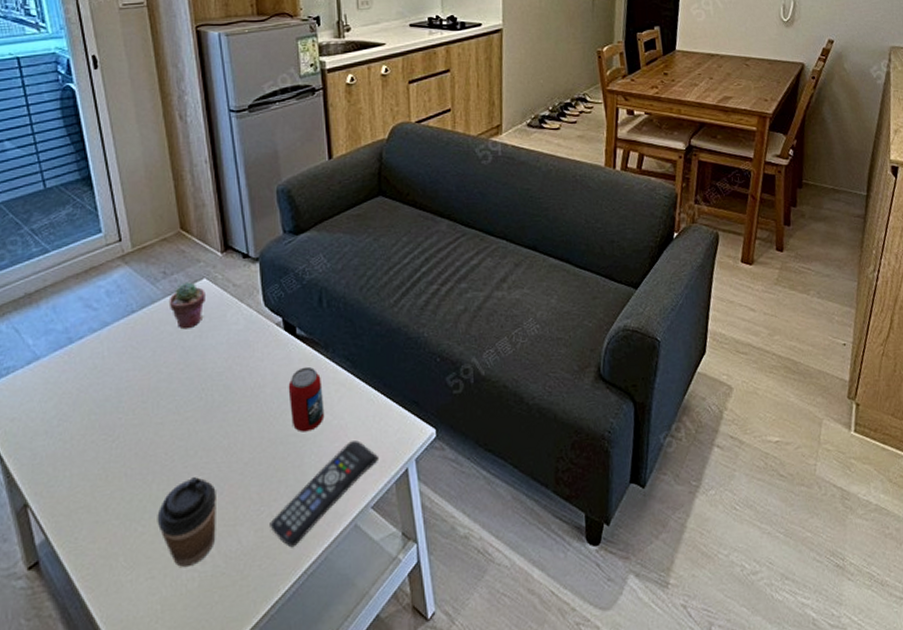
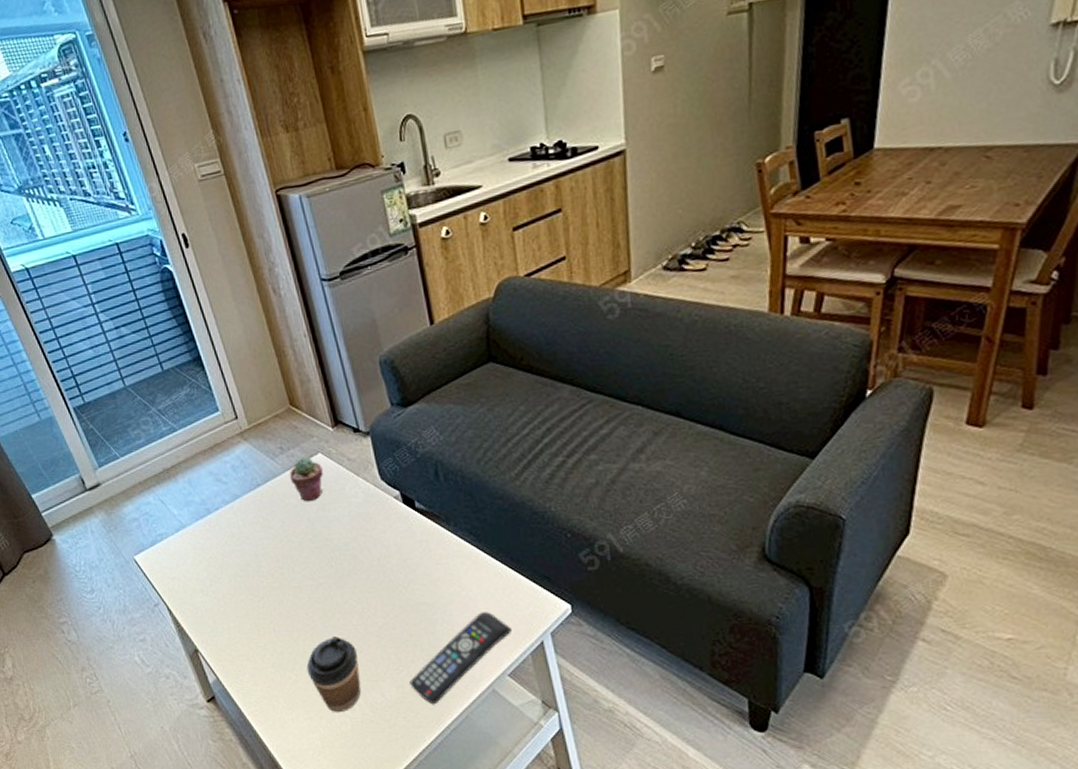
beverage can: present [288,366,325,432] -> none [413,539,453,601]

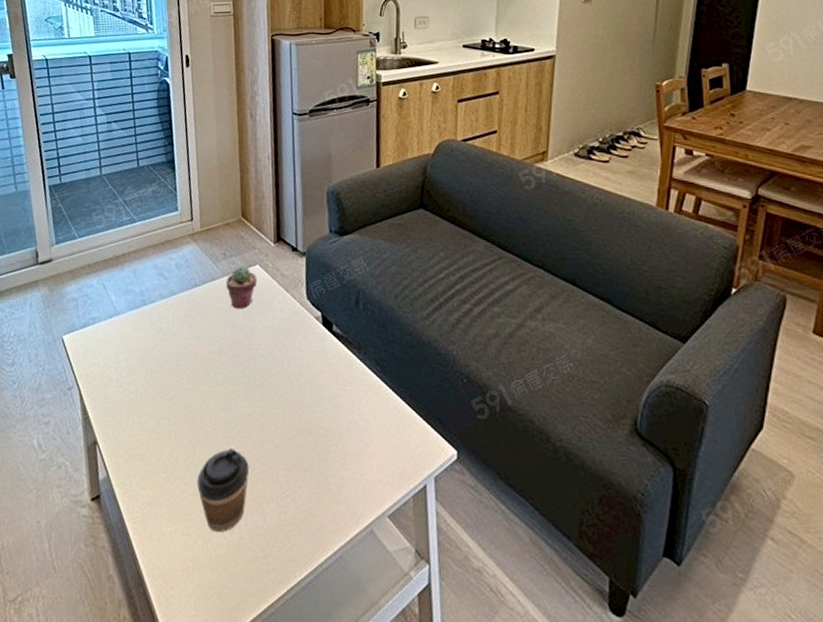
remote control: present [409,612,511,705] -> none [293,445,398,538]

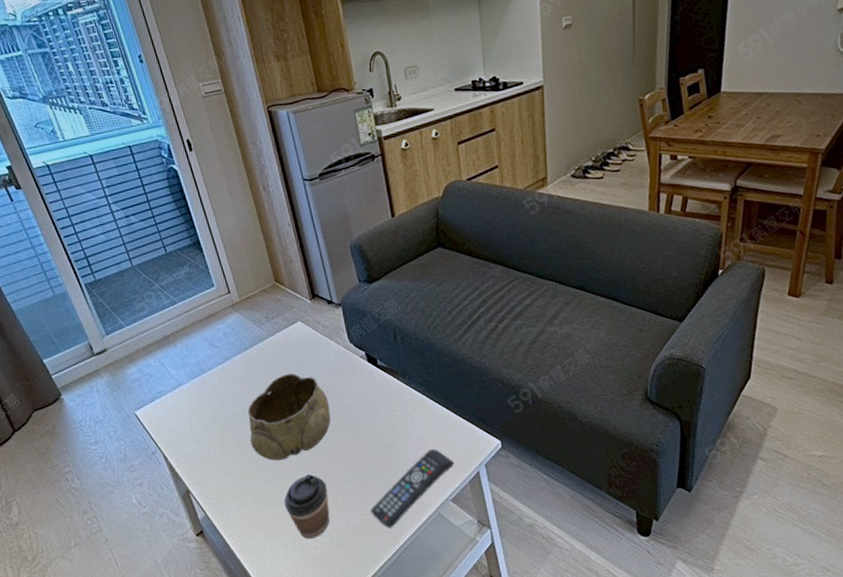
decorative bowl: none [176,322,272,426] -> present [247,373,331,461]
potted succulent: present [225,266,257,310] -> none [273,324,302,362]
remote control: none [293,445,398,538] -> present [370,449,454,528]

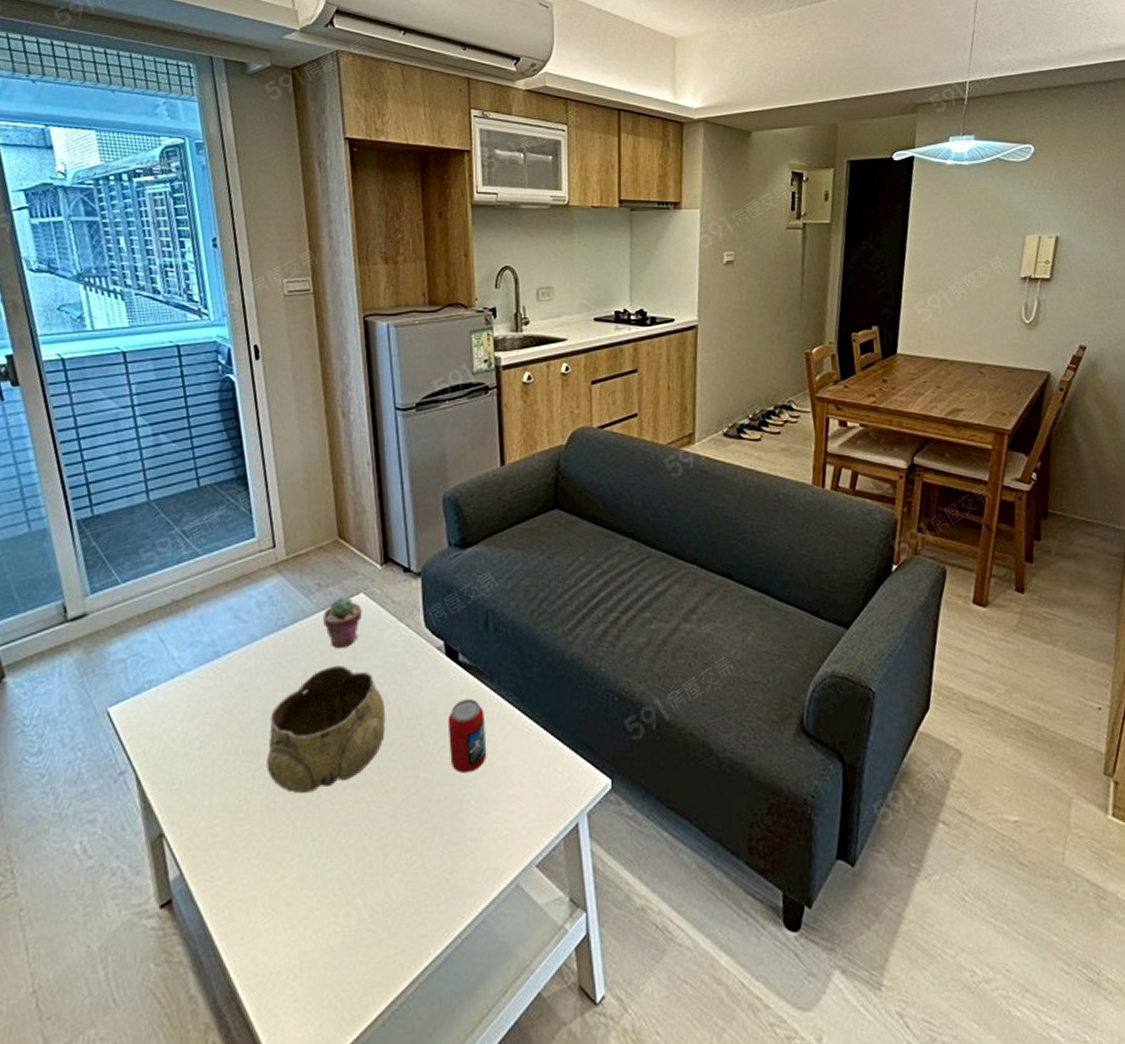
potted succulent: none [273,324,302,362] -> present [322,596,362,649]
coffee cup: present [284,474,330,539] -> none [299,817,365,918]
remote control: present [370,449,454,528] -> none [422,787,545,906]
beverage can: none [375,390,407,442] -> present [447,698,487,773]

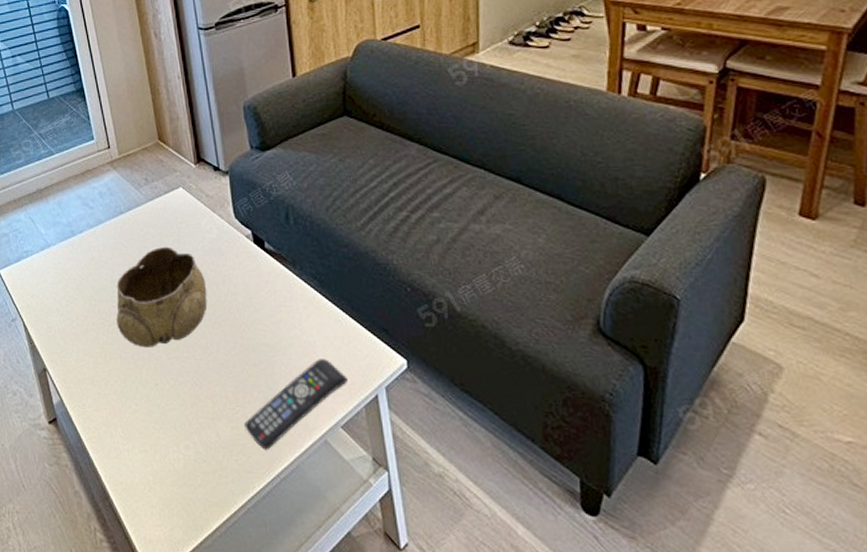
potted succulent: present [322,596,362,649] -> none [150,189,182,233]
remote control: none [422,787,545,906] -> present [244,359,347,450]
beverage can: present [447,698,487,773] -> none [258,280,294,343]

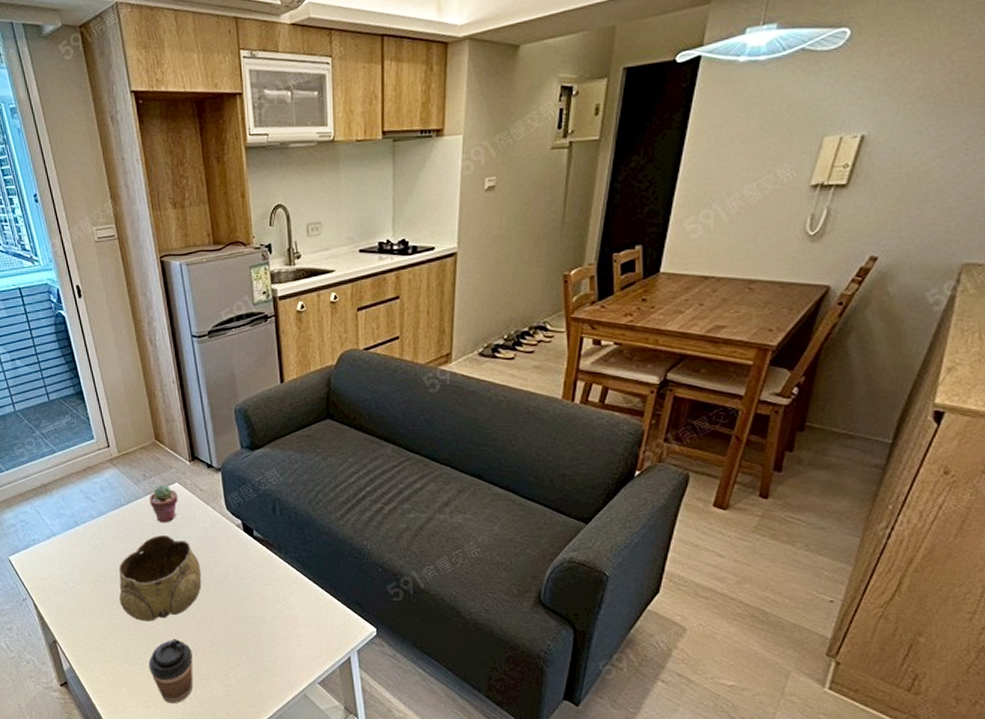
coffee cup: none [147,369,197,448] -> present [148,639,193,703]
potted succulent: none [150,189,182,233] -> present [149,484,178,523]
remote control: present [244,359,347,450] -> none [235,628,324,704]

